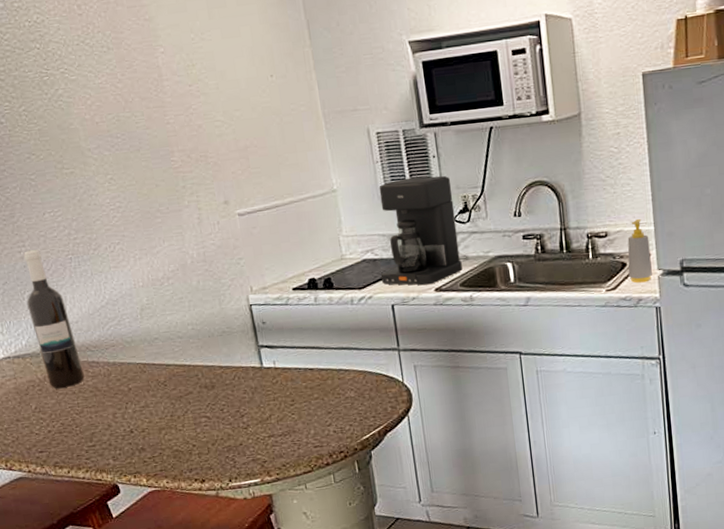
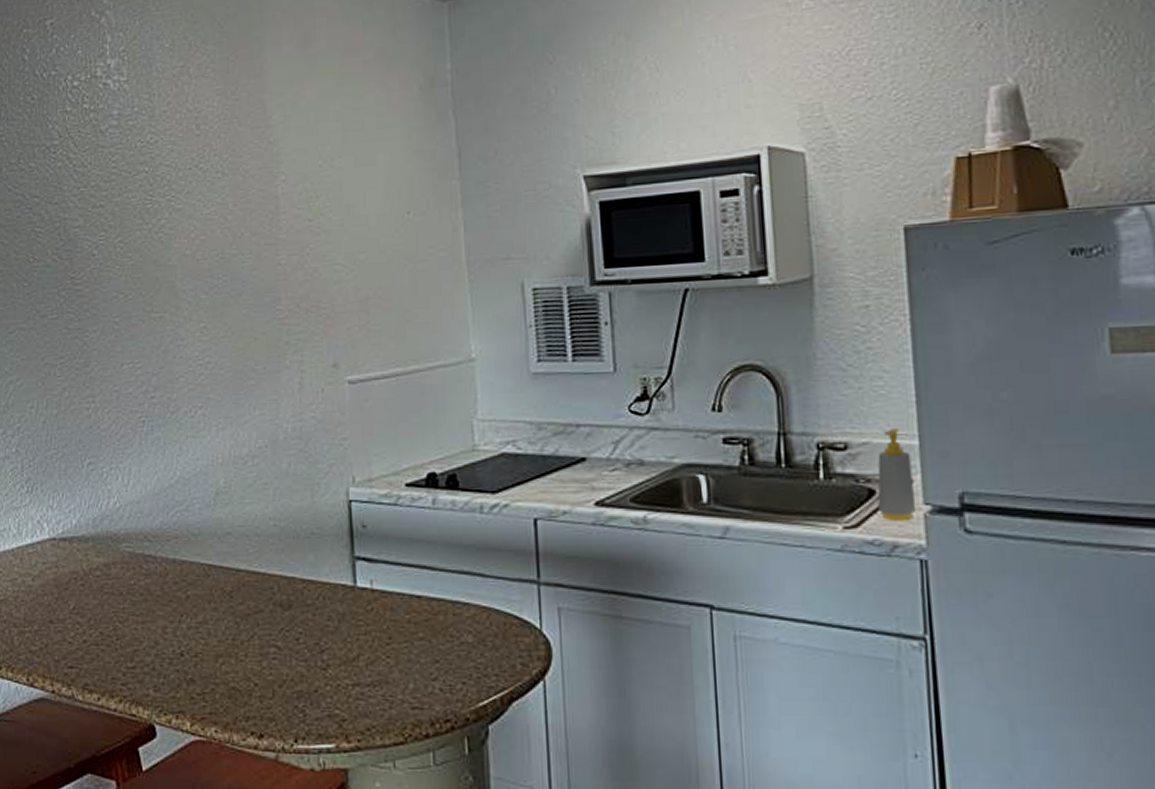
wine bottle: present [23,249,85,388] -> none [85,407,136,585]
coffee maker: present [379,175,463,286] -> none [522,348,635,496]

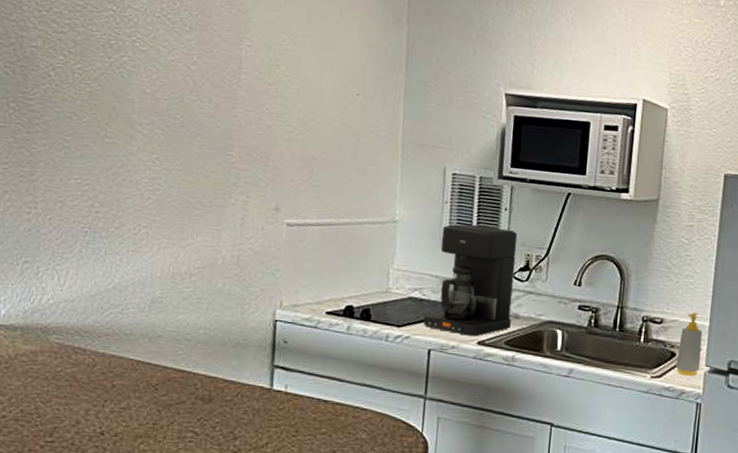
coffee maker: none [522,348,635,496] -> present [423,224,517,337]

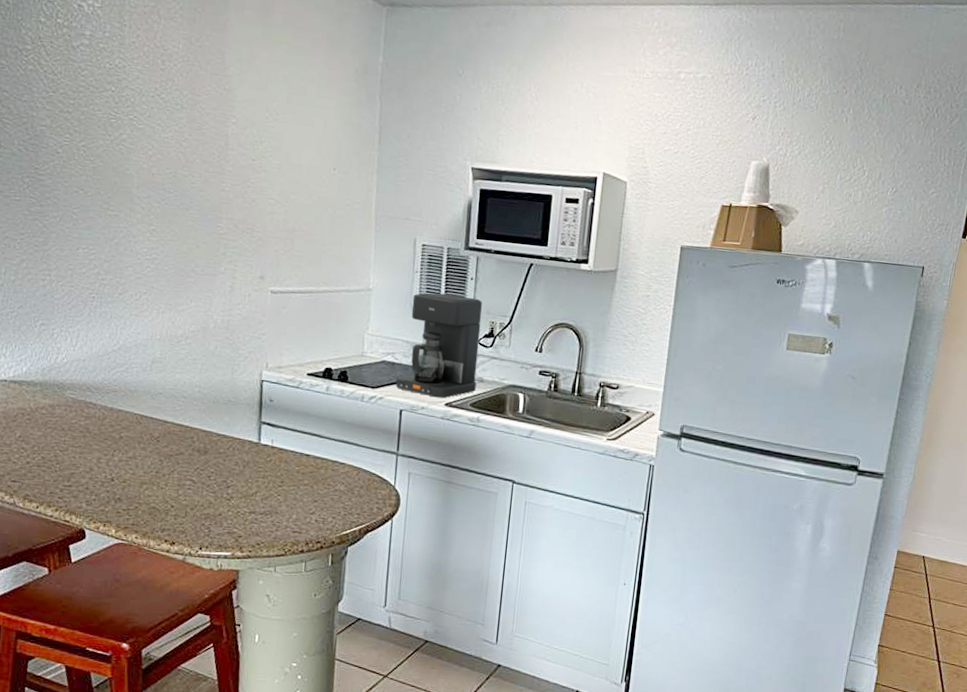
soap bottle: present [675,312,703,376] -> none [630,378,657,439]

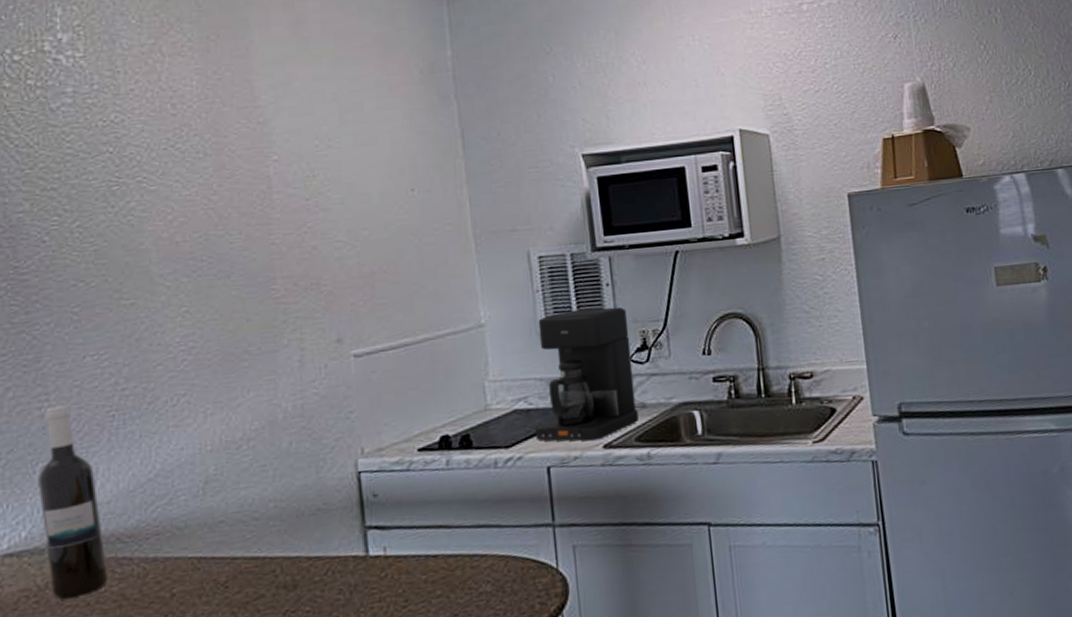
wine bottle: none [37,280,79,423] -> present [38,404,108,599]

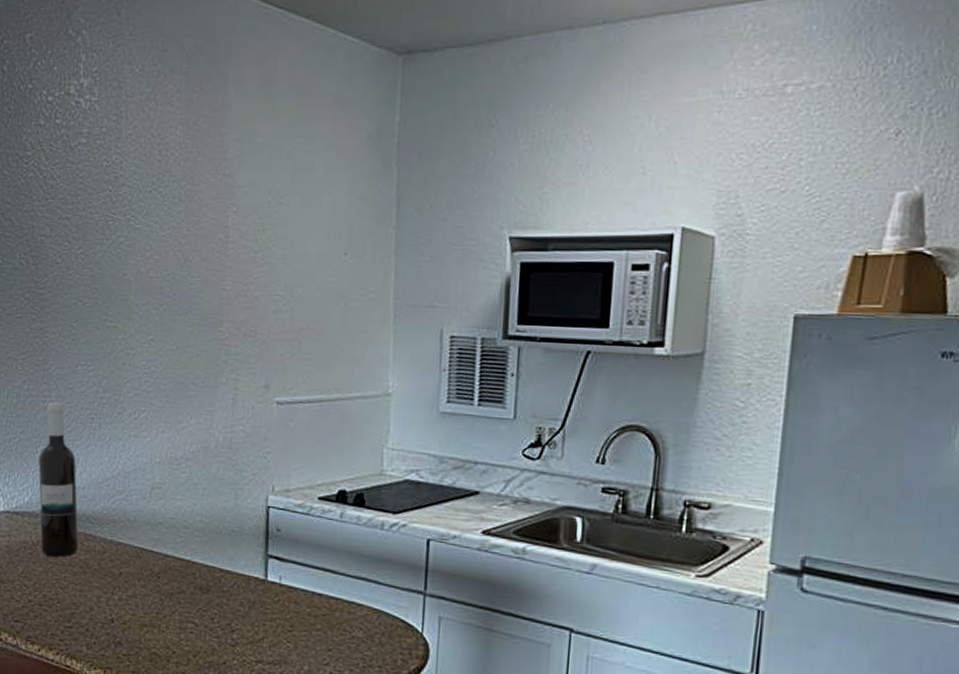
coffee maker: present [535,307,639,442] -> none [421,394,526,525]

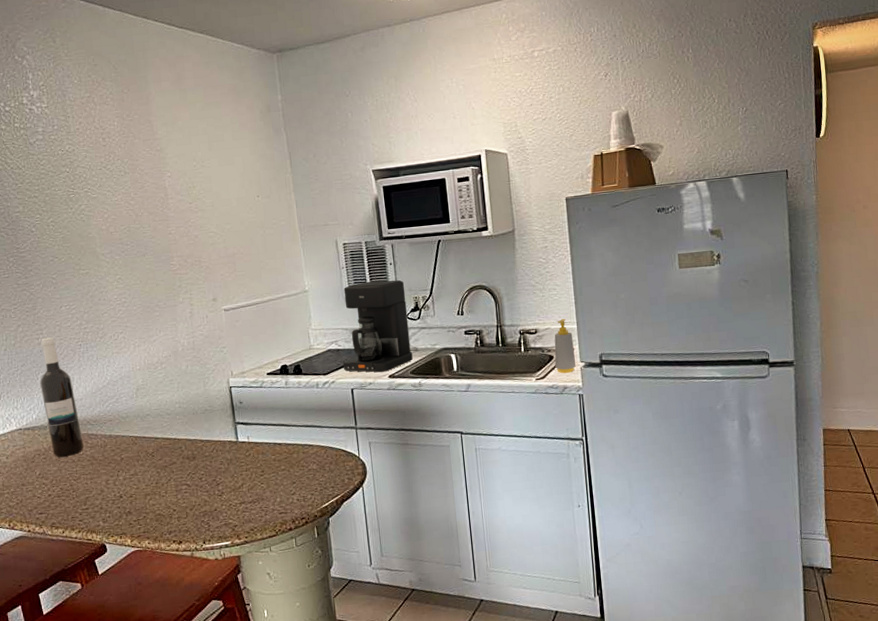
coffee maker: none [421,394,526,525] -> present [343,280,413,373]
soap bottle: none [729,494,765,576] -> present [554,318,577,373]

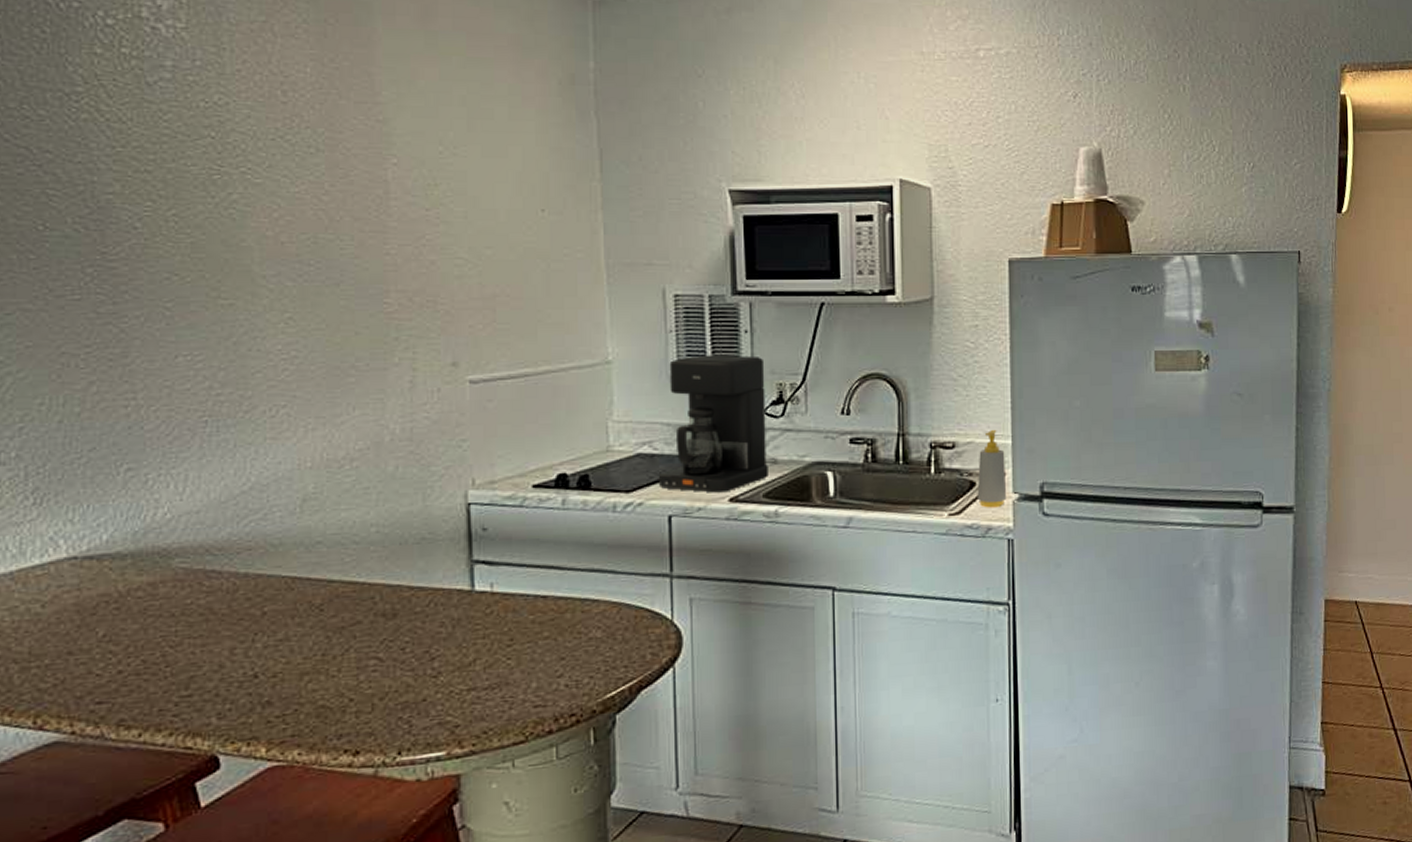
wine bottle: present [40,337,84,457] -> none [122,405,194,607]

